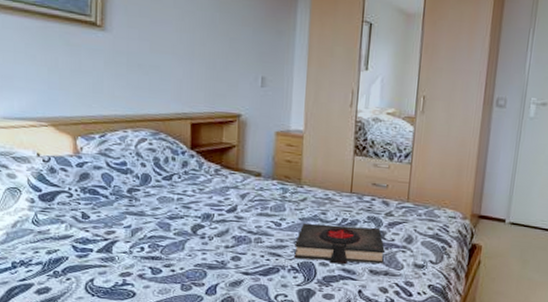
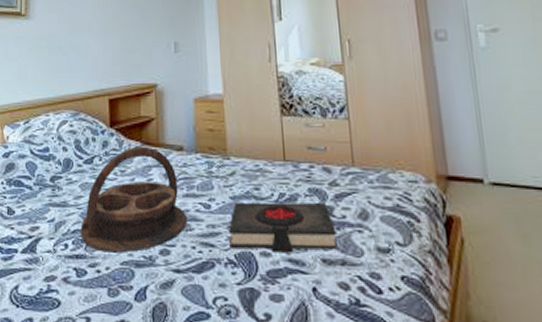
serving tray: none [157,168,259,257] -> present [80,146,188,253]

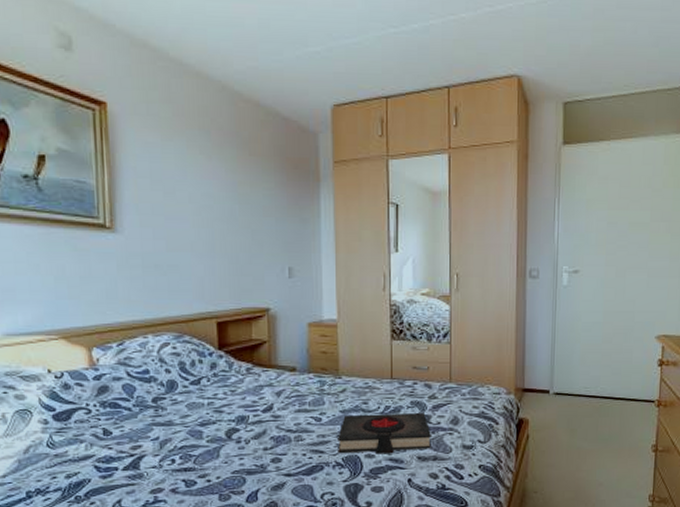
serving tray: present [80,146,188,253] -> none [188,367,299,464]

